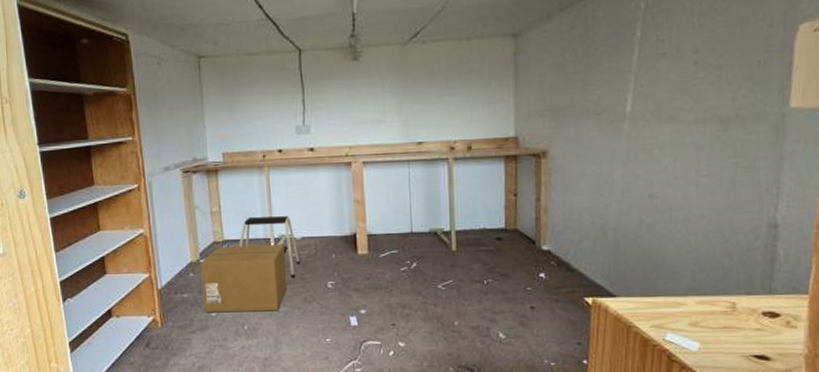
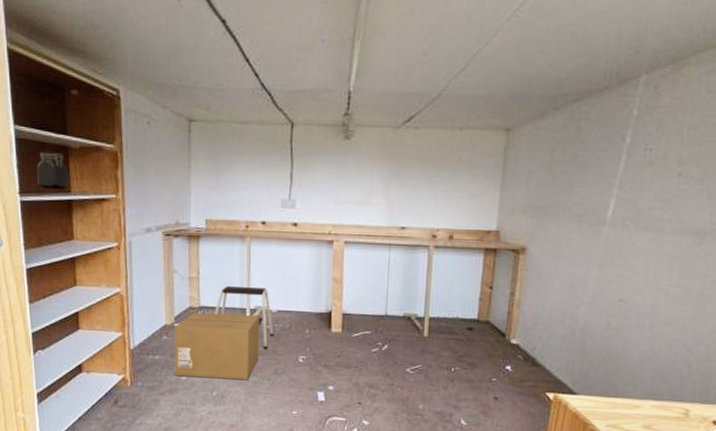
jar: none [53,101,85,138] -> present [36,151,68,190]

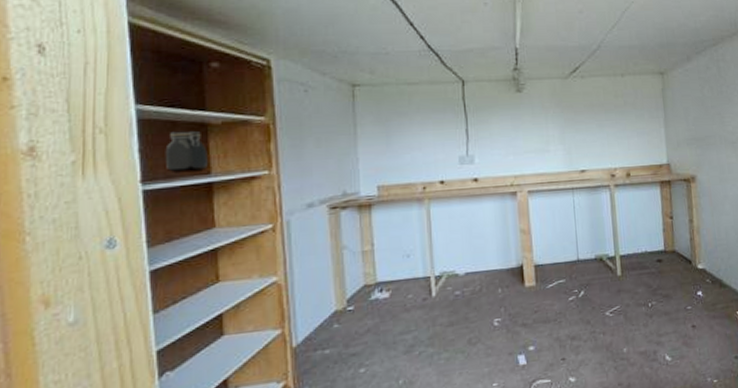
box: present [174,312,260,381] -> none [348,282,450,370]
step stool: present [214,286,275,349] -> none [394,251,465,318]

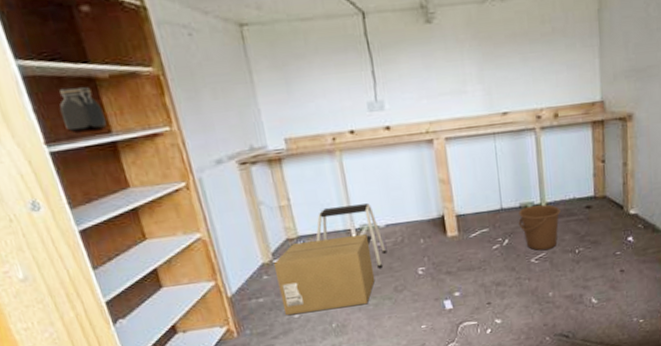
box: none [348,282,450,370] -> present [274,234,375,316]
step stool: none [394,251,465,318] -> present [316,203,387,268]
bucket: none [593,257,634,304] -> present [518,204,561,251]

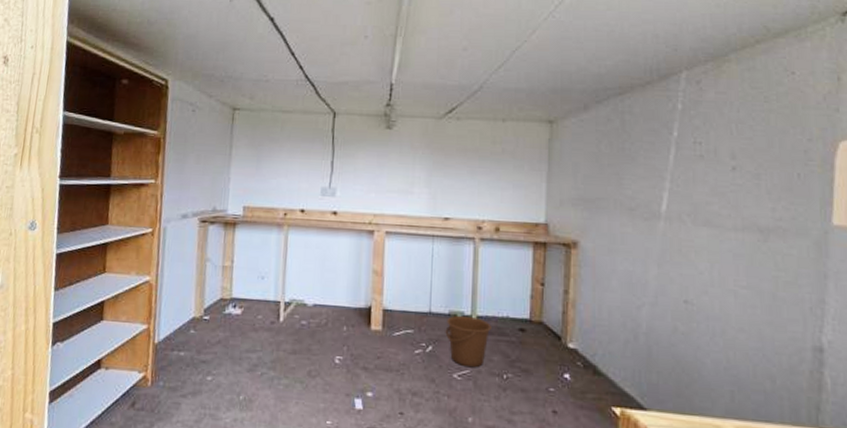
jar: present [59,86,107,134] -> none [79,137,111,174]
box: present [274,234,375,316] -> none [199,304,294,383]
step stool: present [316,203,387,268] -> none [246,277,310,347]

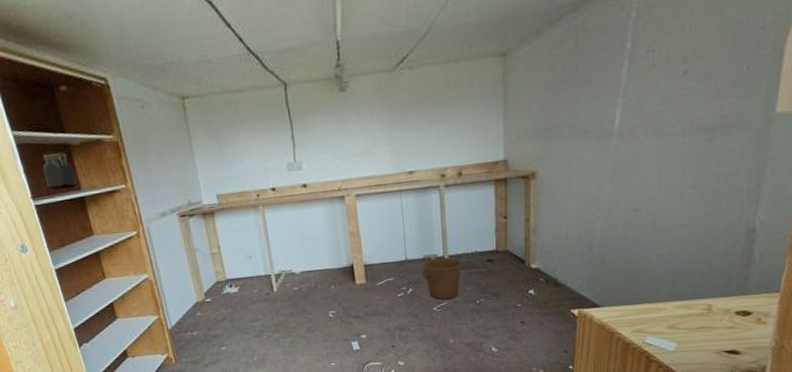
jar: none [79,137,111,174] -> present [43,152,78,191]

